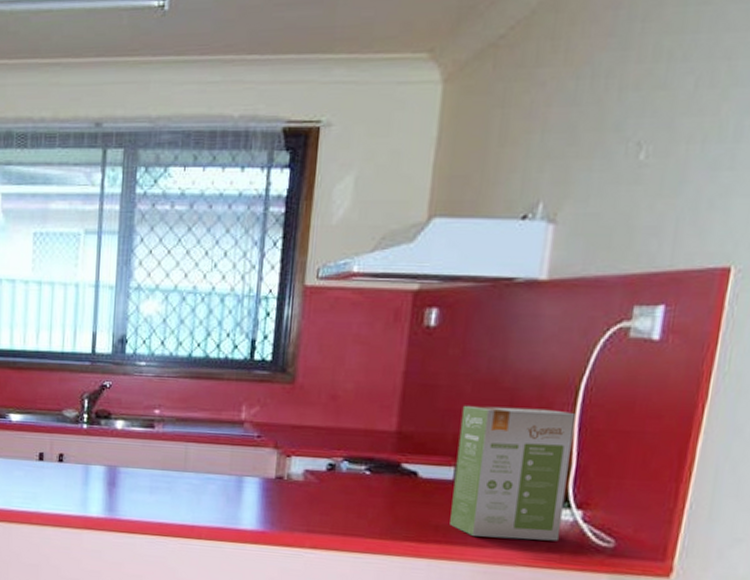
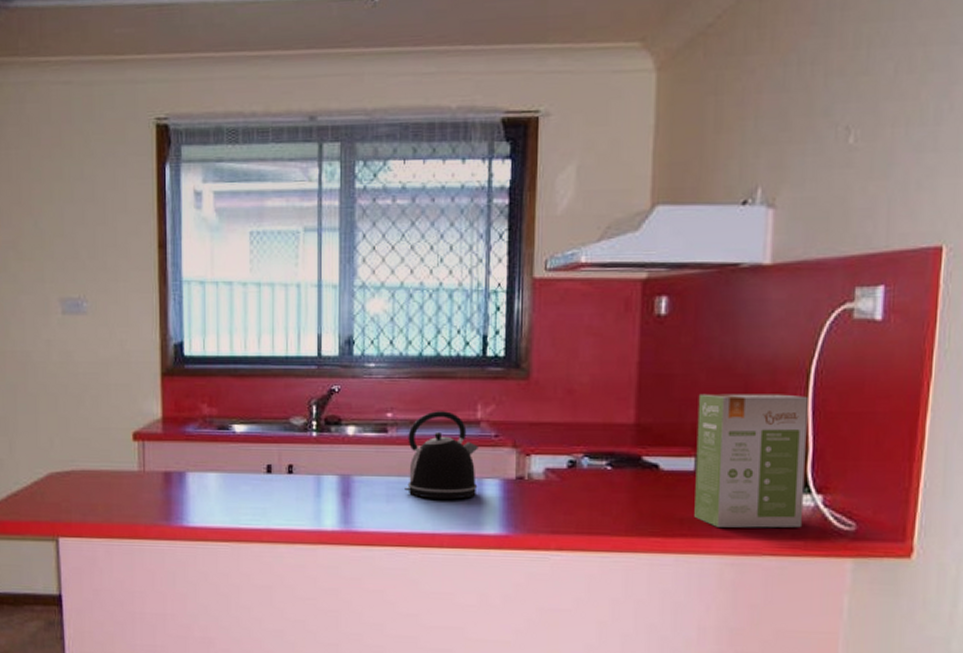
kettle: none [167,410,242,495] -> present [404,411,480,500]

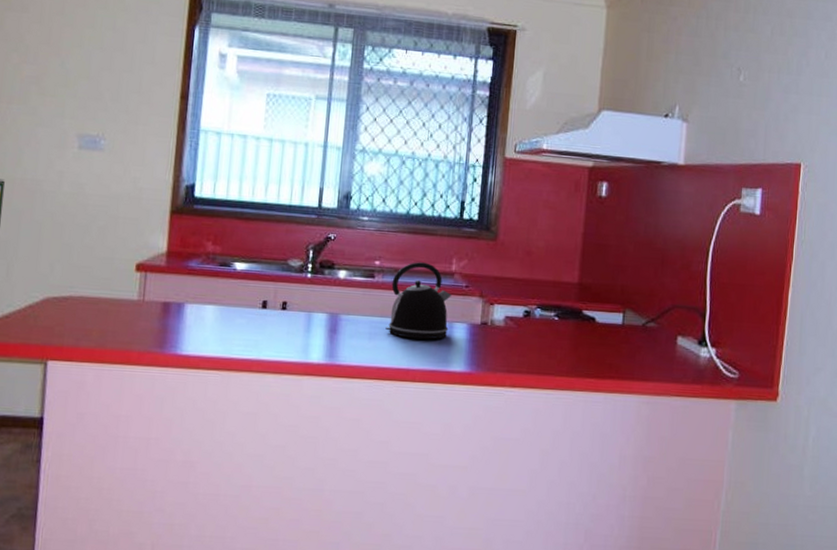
food box: present [694,393,808,528] -> none [620,262,707,374]

